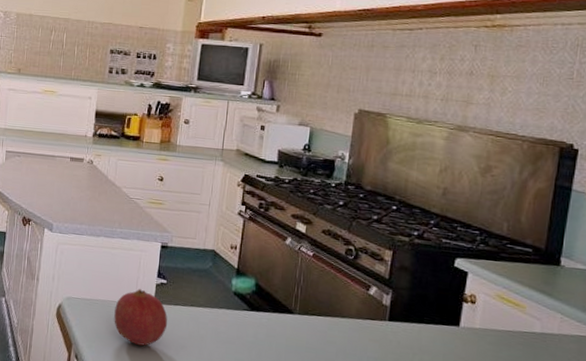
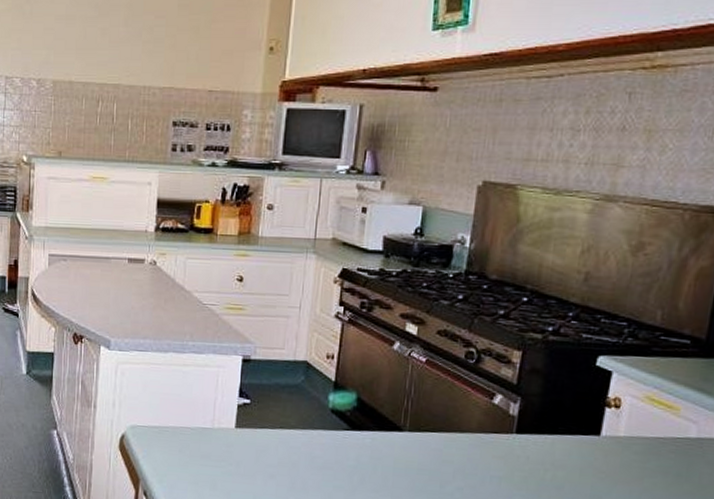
fruit: present [114,289,168,346] -> none [188,411,253,477]

